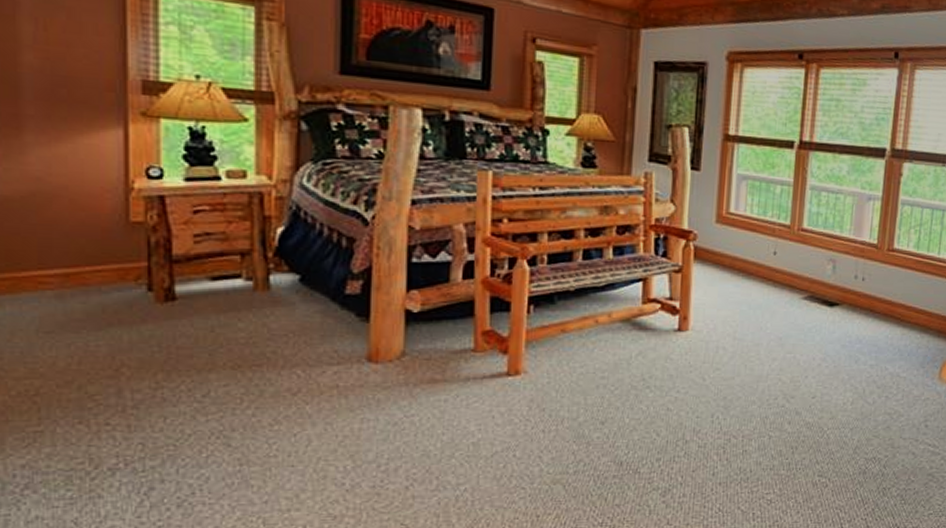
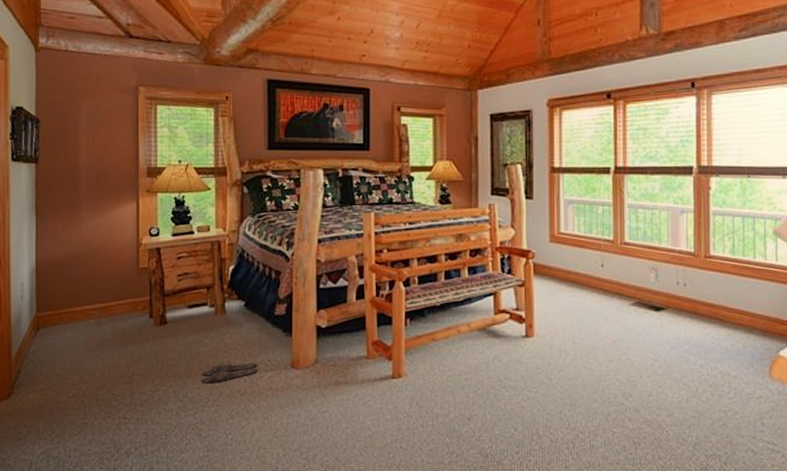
slippers: none [232,354,318,380] -> present [202,363,258,384]

